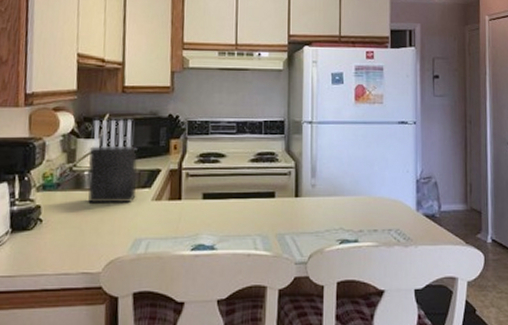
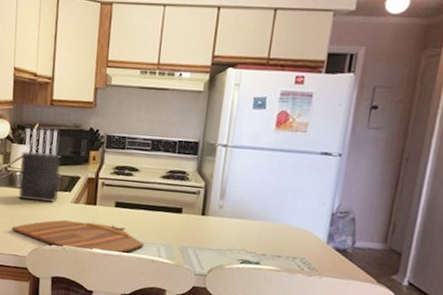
cutting board: none [79,220,238,256] -> present [11,219,144,255]

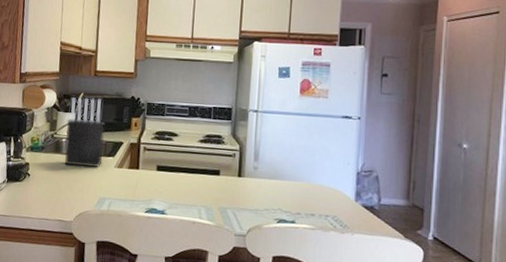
cutting board: present [11,219,144,255] -> none [57,184,186,217]

